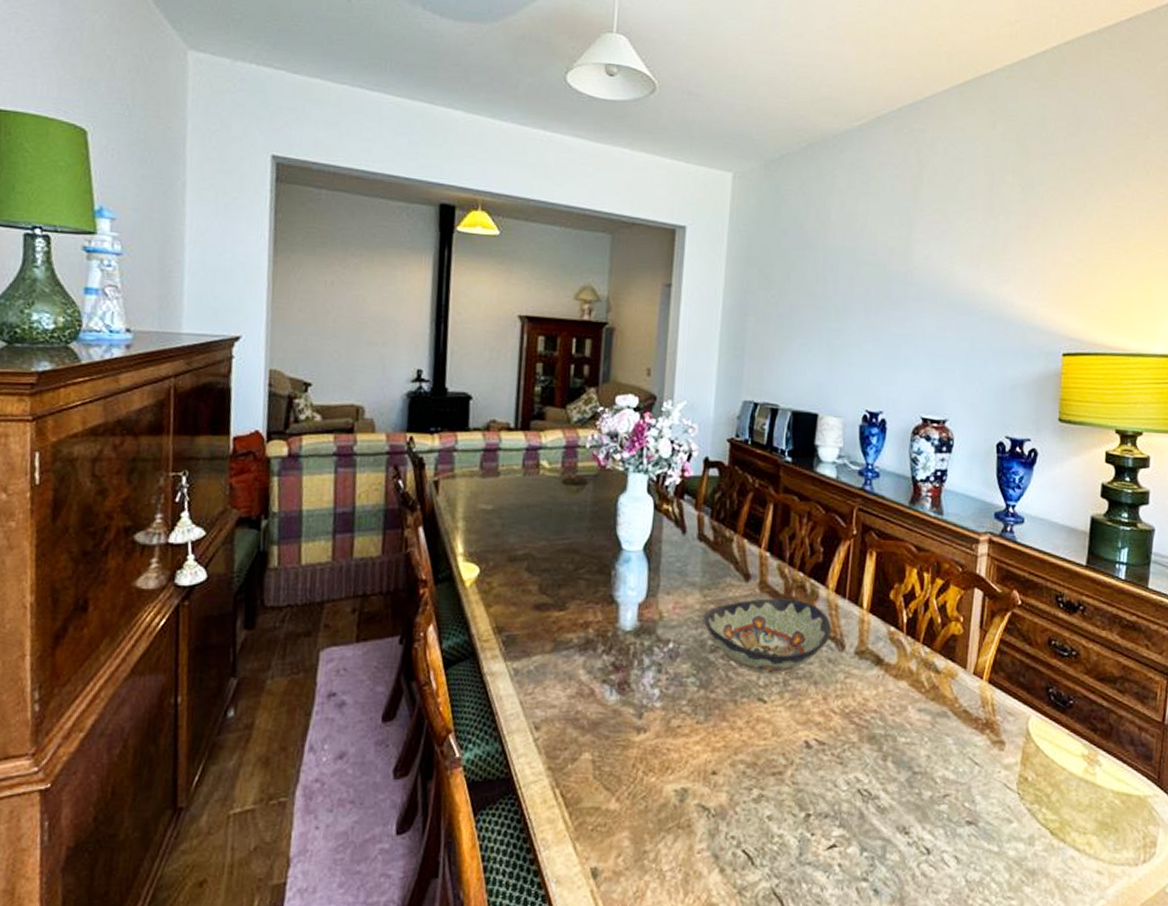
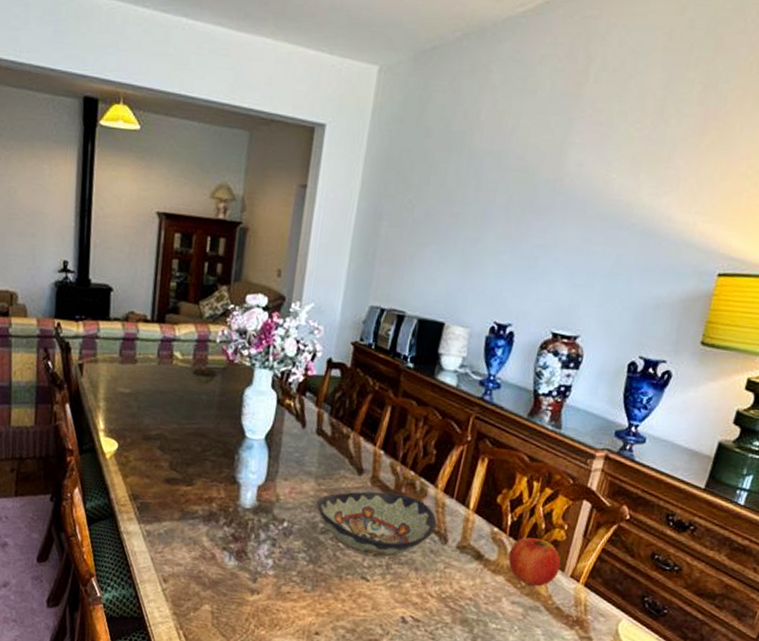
fruit: none [908,634,962,689] -> present [508,537,561,586]

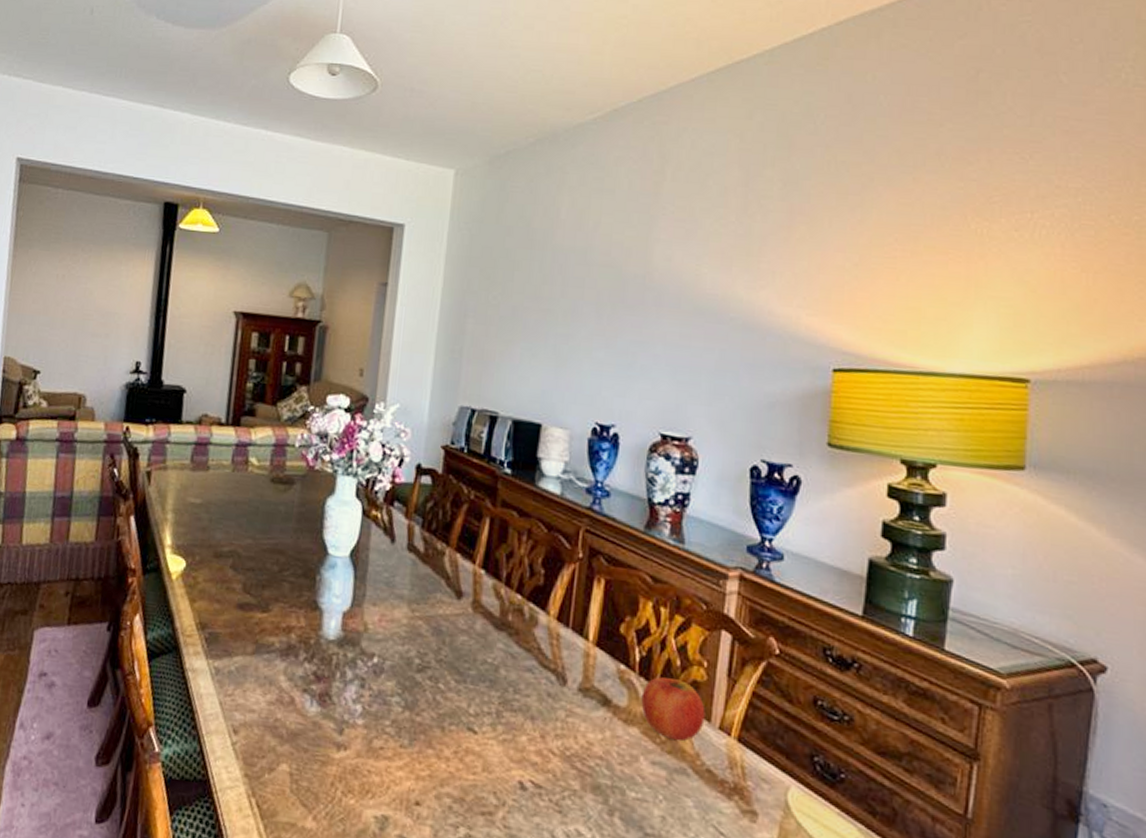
decorative bowl: present [316,491,437,557] -> none [410,619,552,703]

